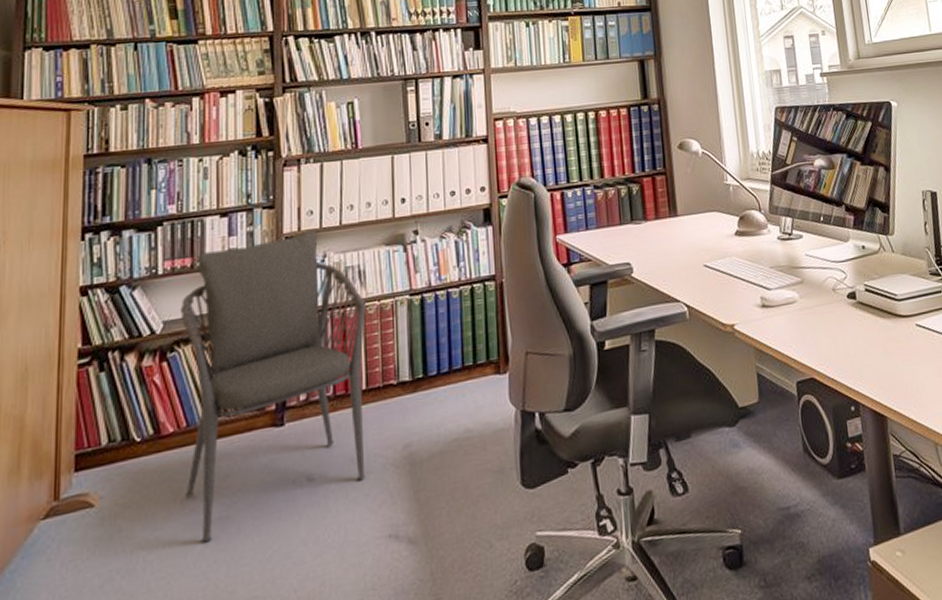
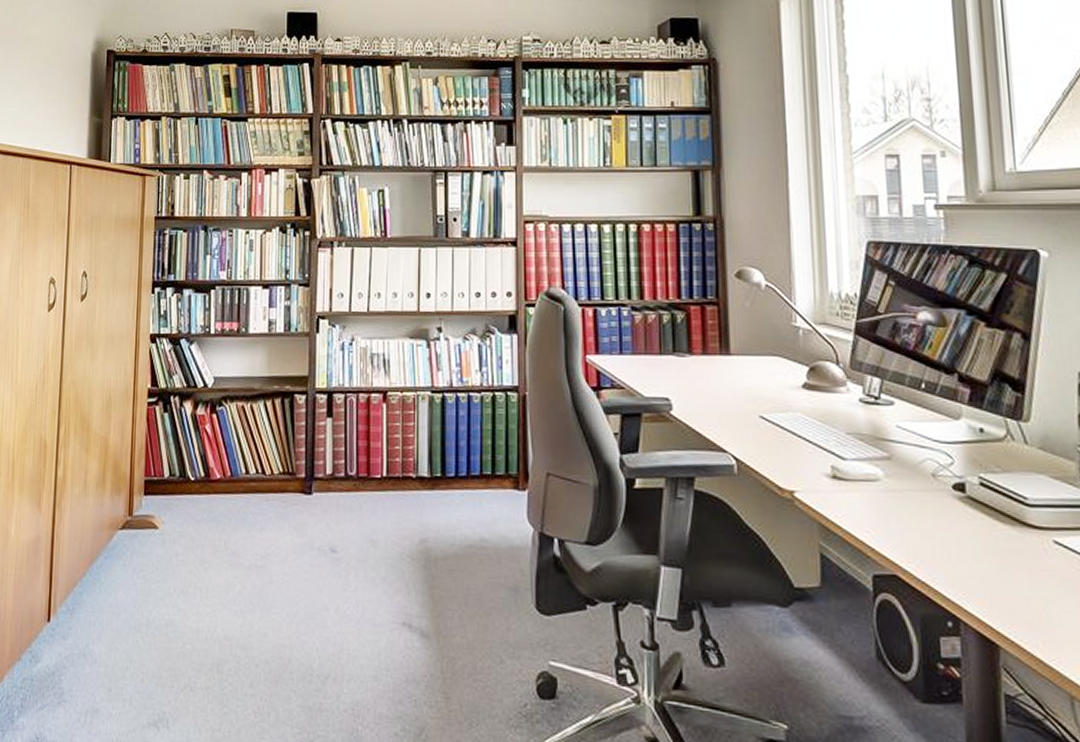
armchair: present [179,230,366,543] -> none [227,313,389,584]

